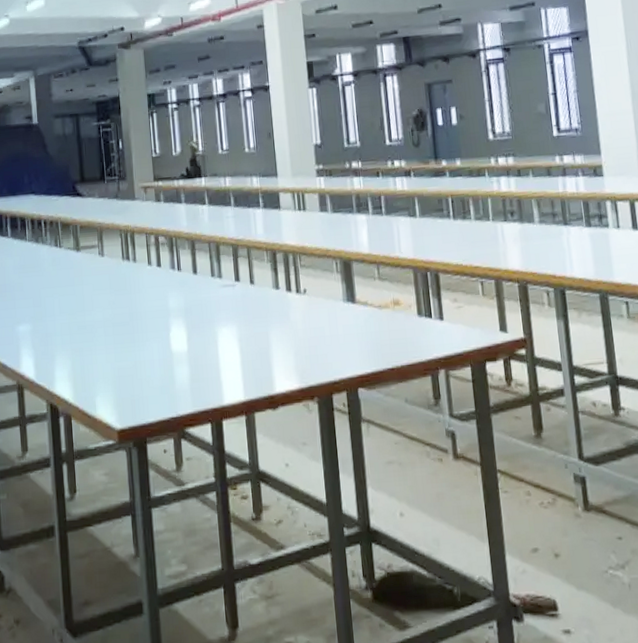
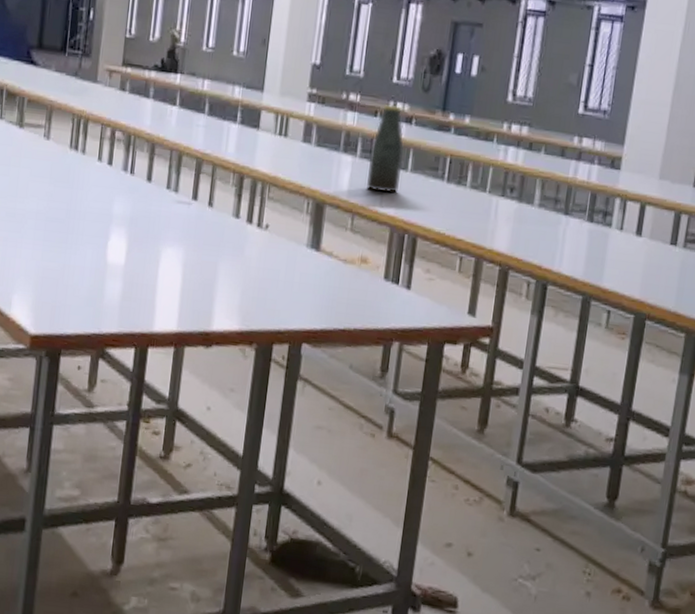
bottle: none [380,164,413,241] -> present [367,105,404,193]

